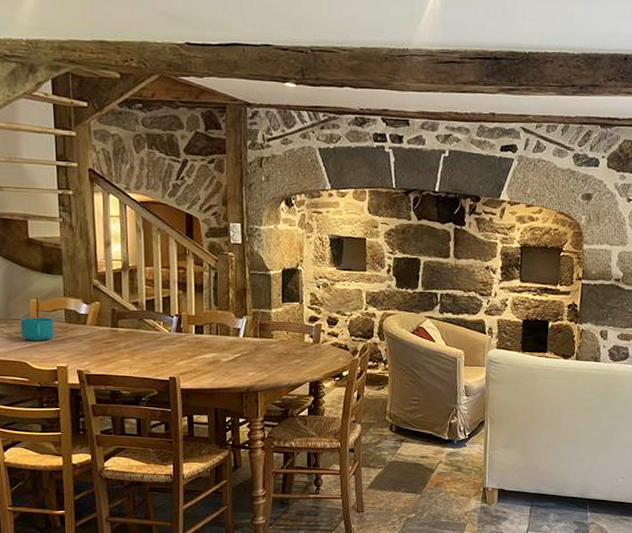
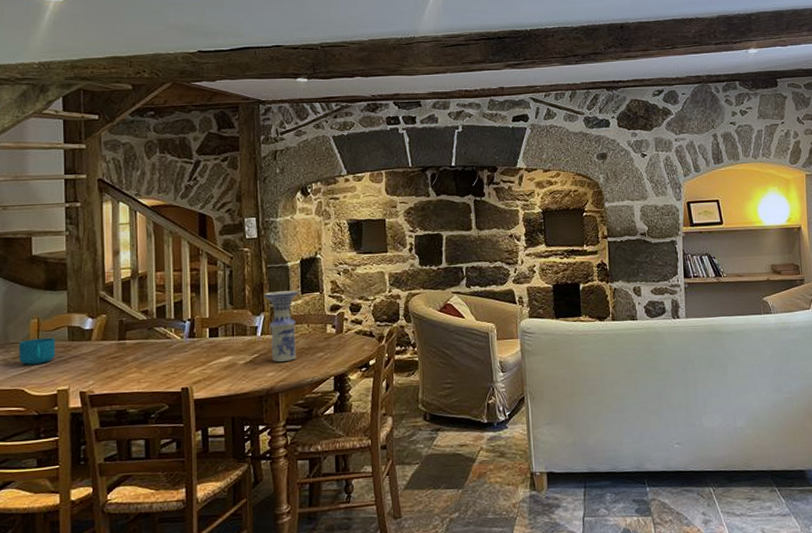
vase: none [246,297,279,364] -> present [263,290,298,363]

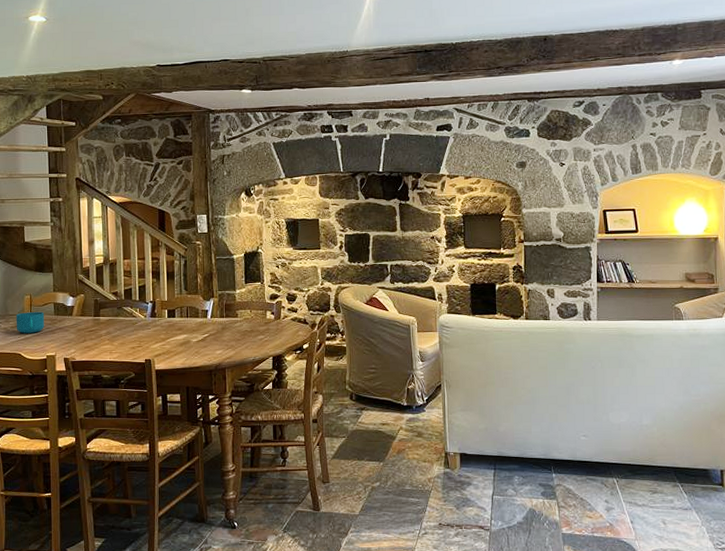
vase: present [263,290,298,363] -> none [213,280,242,342]

